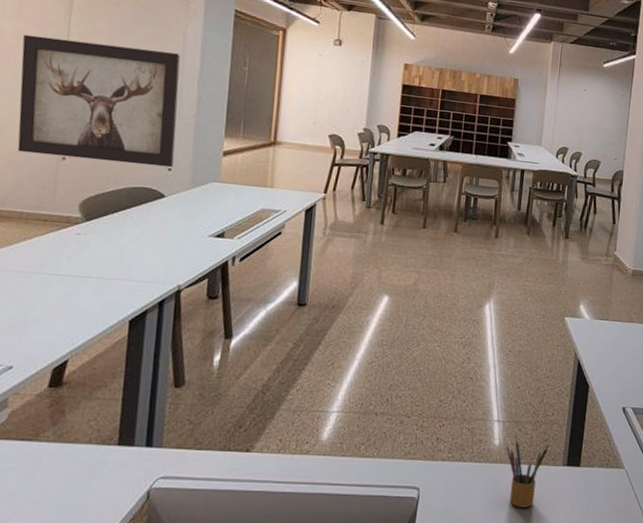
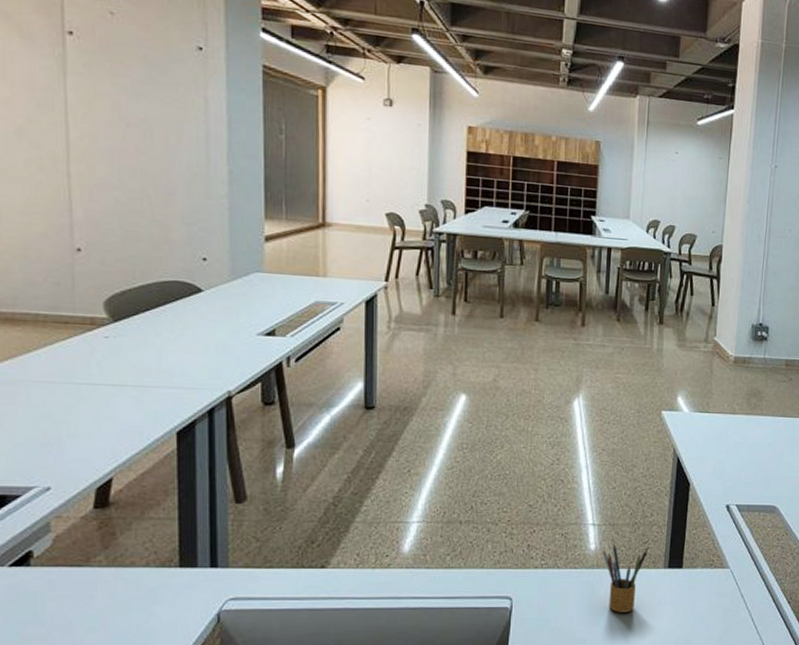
wall art: present [17,34,181,168] -> none [12,101,208,257]

